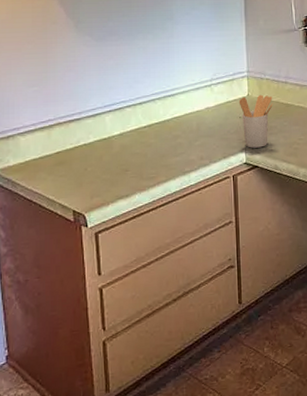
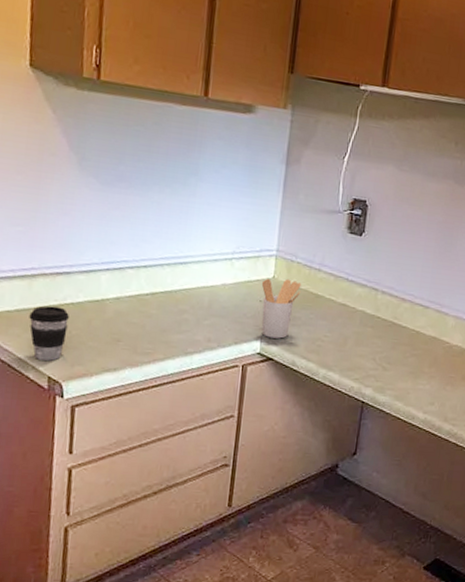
coffee cup: none [51,149,84,197] -> present [29,305,69,361]

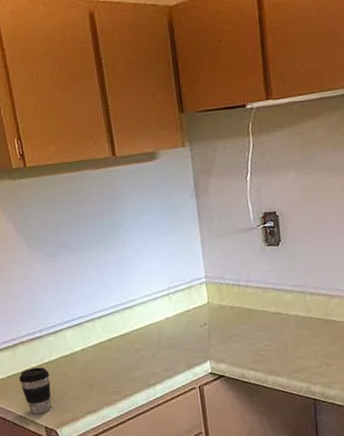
utensil holder: present [261,279,302,339] -> none [199,300,235,358]

